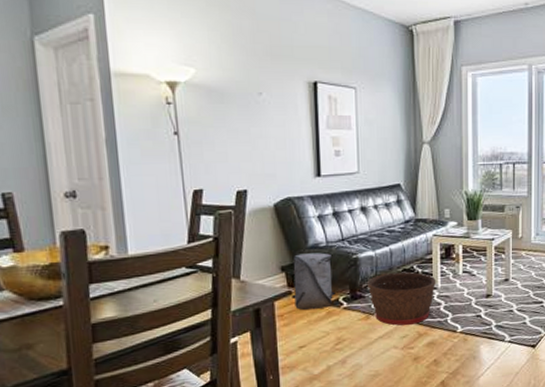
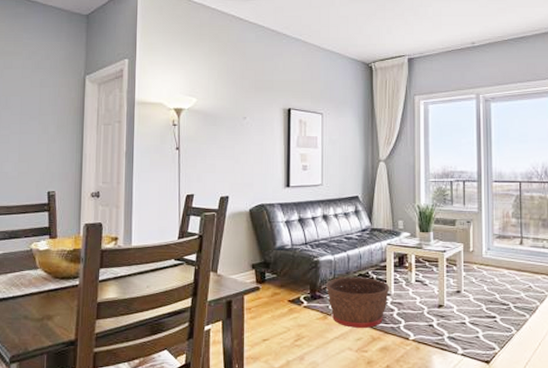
backpack: present [292,253,336,310] -> none [259,254,298,305]

